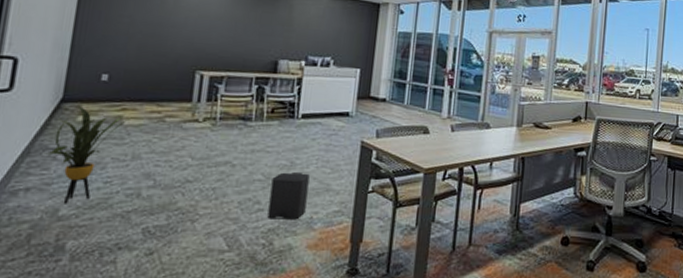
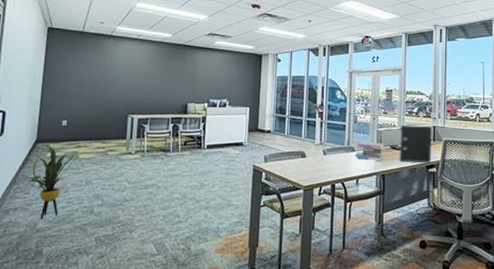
pedal bin: present [267,172,310,220] -> none [185,192,215,229]
books: none [491,116,527,141] -> present [355,141,385,161]
binder: none [543,99,584,145] -> present [399,126,432,162]

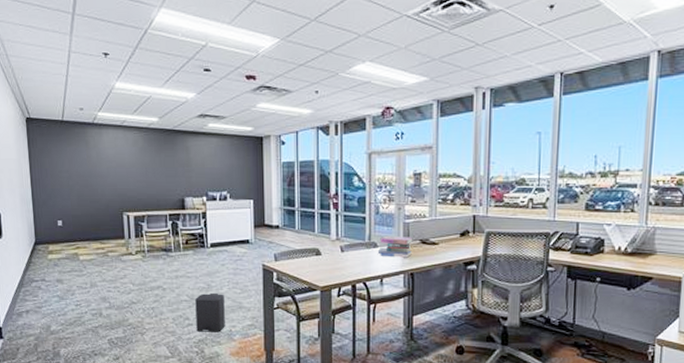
house plant: present [25,145,87,220] -> none [32,247,87,322]
pedal bin: none [185,192,215,229] -> present [195,293,225,332]
binder: present [399,126,432,162] -> none [431,216,471,258]

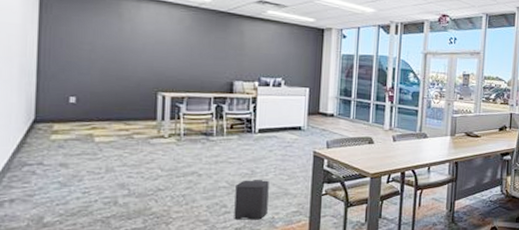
books: present [379,235,413,258] -> none [428,127,459,148]

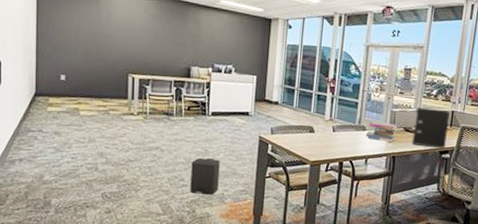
books: none [428,127,459,148] -> present [366,121,398,142]
binder: none [473,112,509,150] -> present [411,107,450,148]

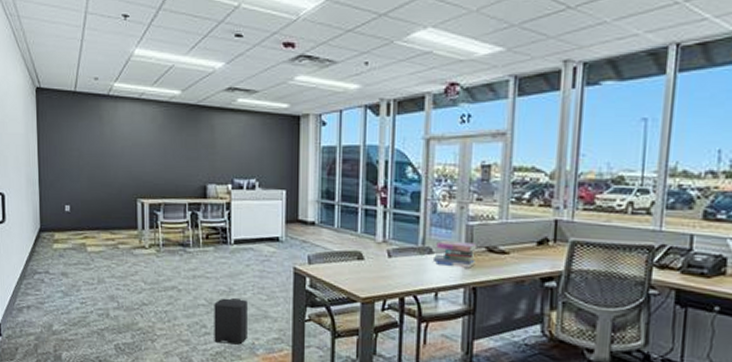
binder: present [411,107,450,148] -> none [498,218,552,273]

